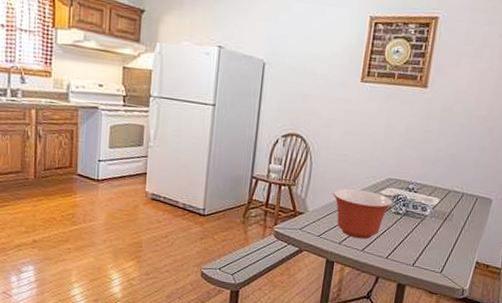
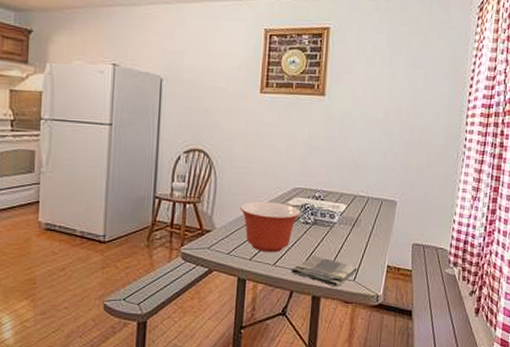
dish towel: none [378,245,445,278] -> present [291,255,357,287]

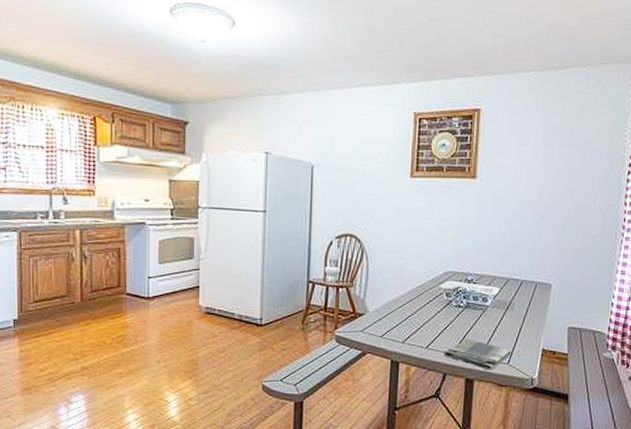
mixing bowl: present [239,201,301,253] -> none [391,285,454,336]

